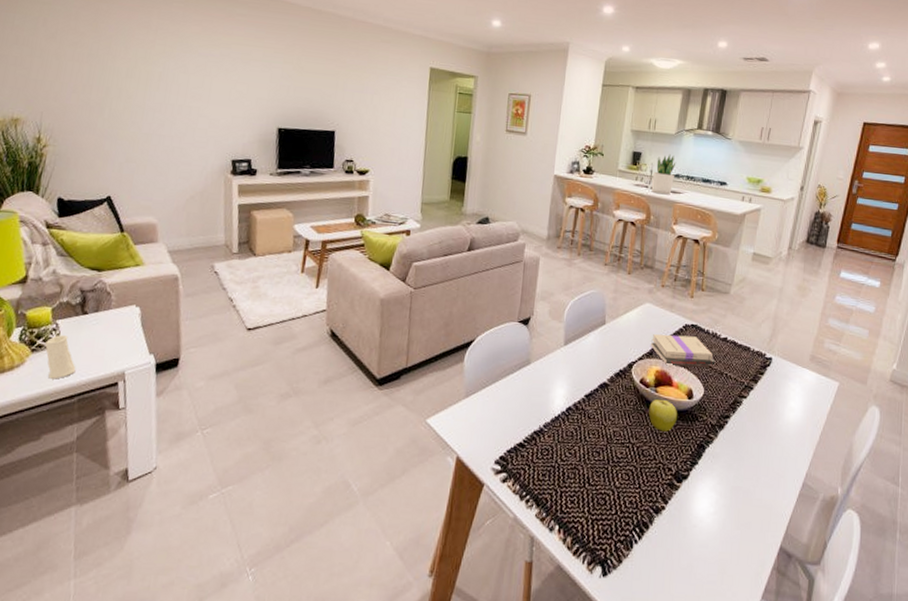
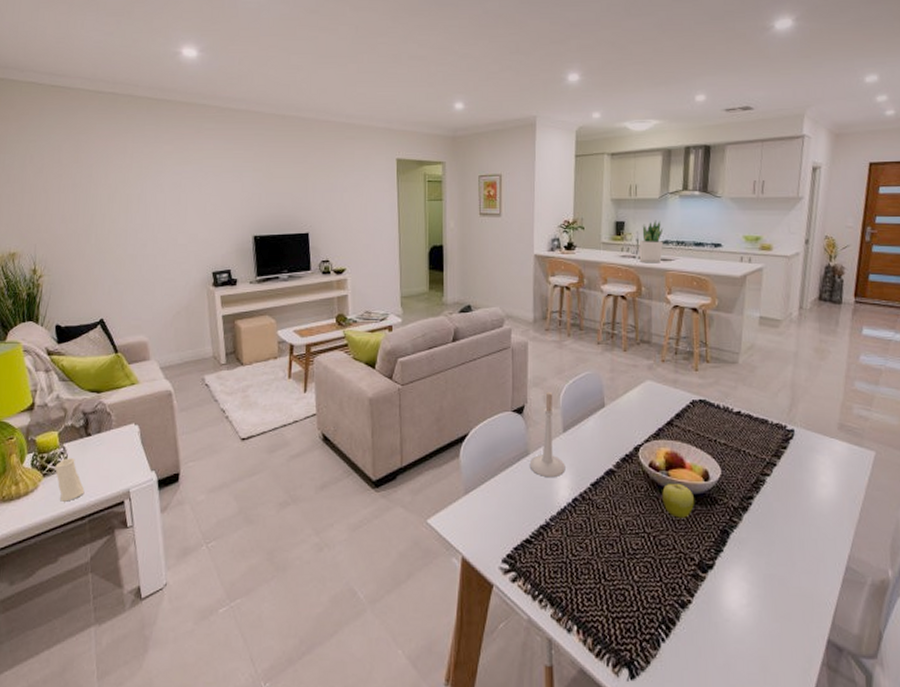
candlestick: none [529,305,563,387] -> present [529,391,566,478]
books: present [651,334,716,368] -> none [657,412,731,447]

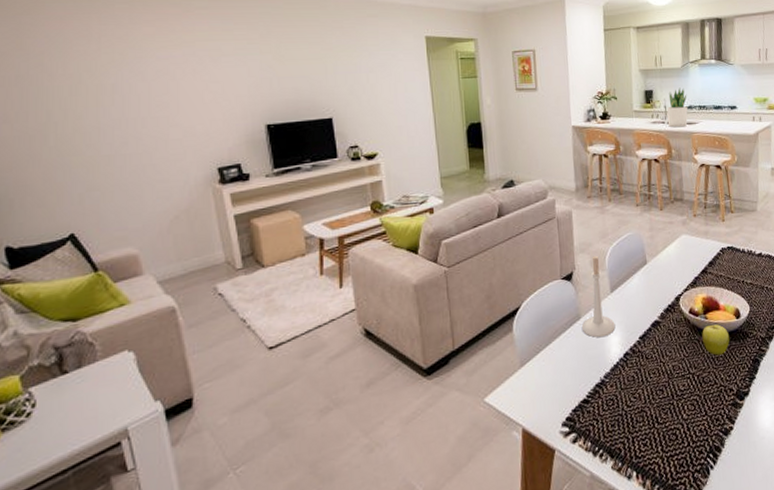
candle: present [55,458,85,502] -> none [18,403,64,458]

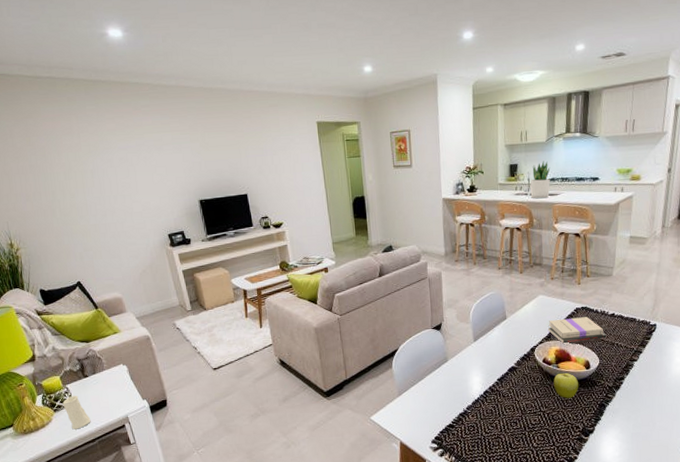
candle: none [18,403,64,458] -> present [62,396,91,430]
candlestick: present [581,255,616,338] -> none [448,310,477,377]
books: none [693,257,756,291] -> present [548,317,607,345]

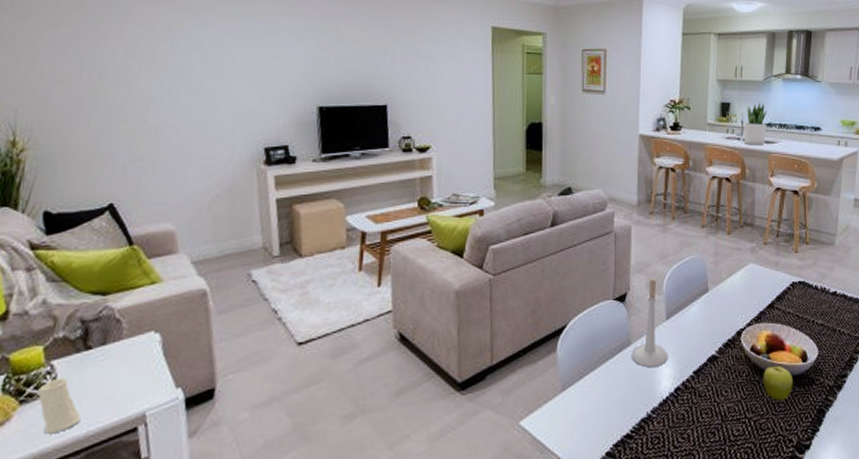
candlestick: none [448,310,477,377] -> present [631,277,668,368]
books: present [548,317,607,345] -> none [759,294,827,329]

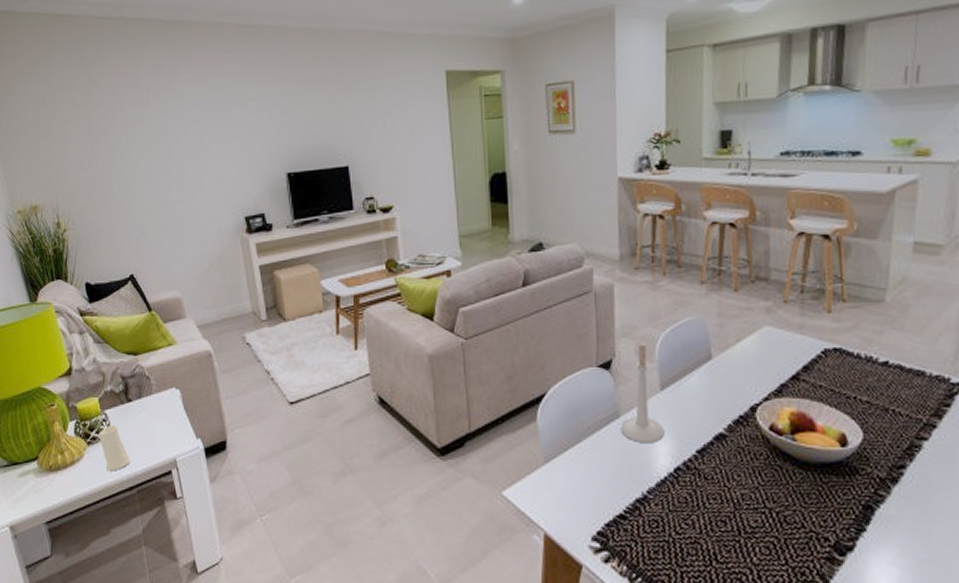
planter: present [743,102,767,146] -> none [751,125,784,181]
fruit: present [763,365,794,401] -> none [786,449,830,491]

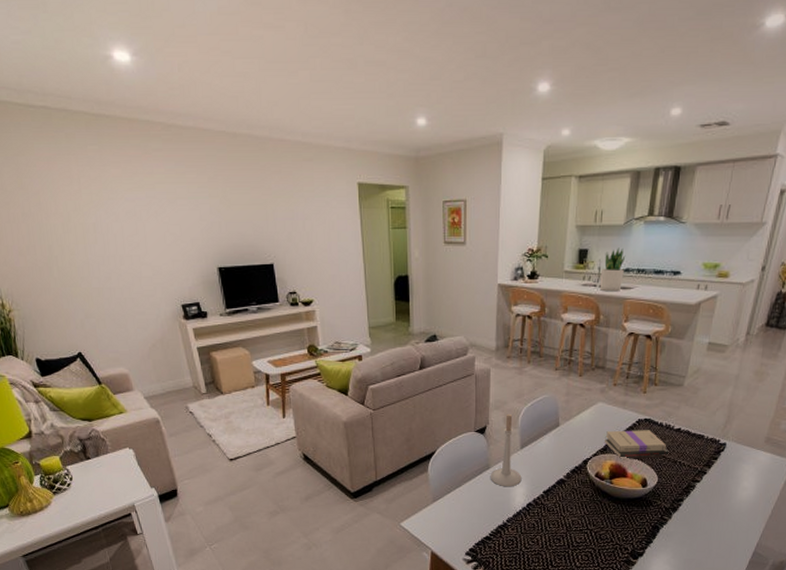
candle: present [98,425,131,471] -> none [62,479,94,515]
planter: none [751,125,784,181] -> present [599,247,626,292]
books: none [778,364,876,405] -> present [605,430,669,459]

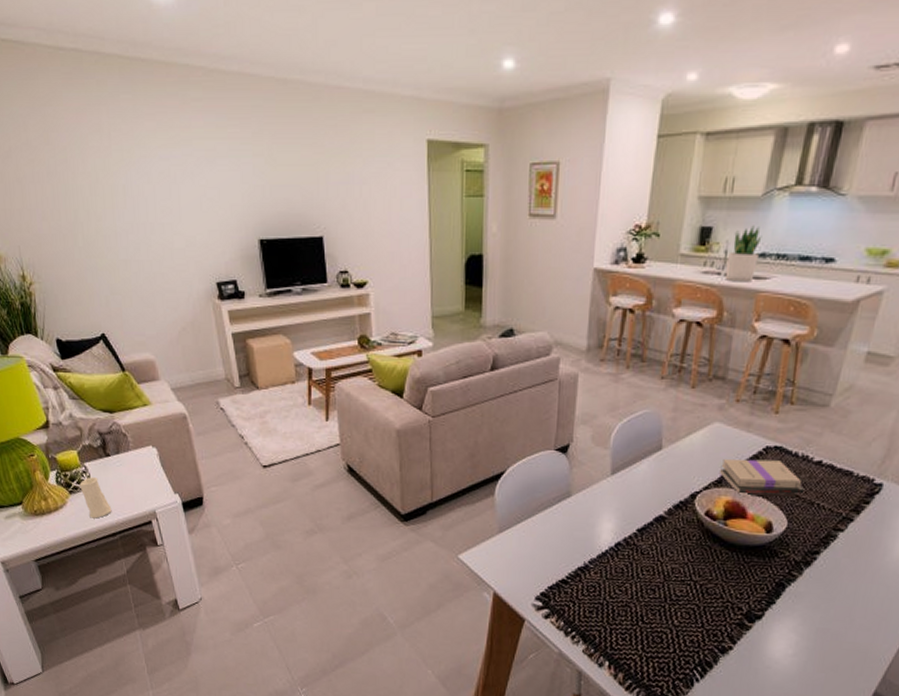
candle: none [62,479,94,515] -> present [79,477,112,519]
candlestick: present [490,413,522,487] -> none [570,430,611,521]

